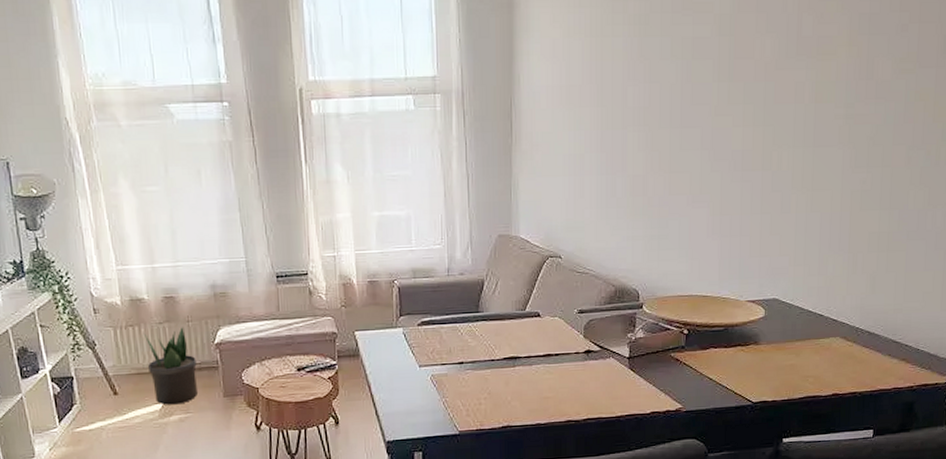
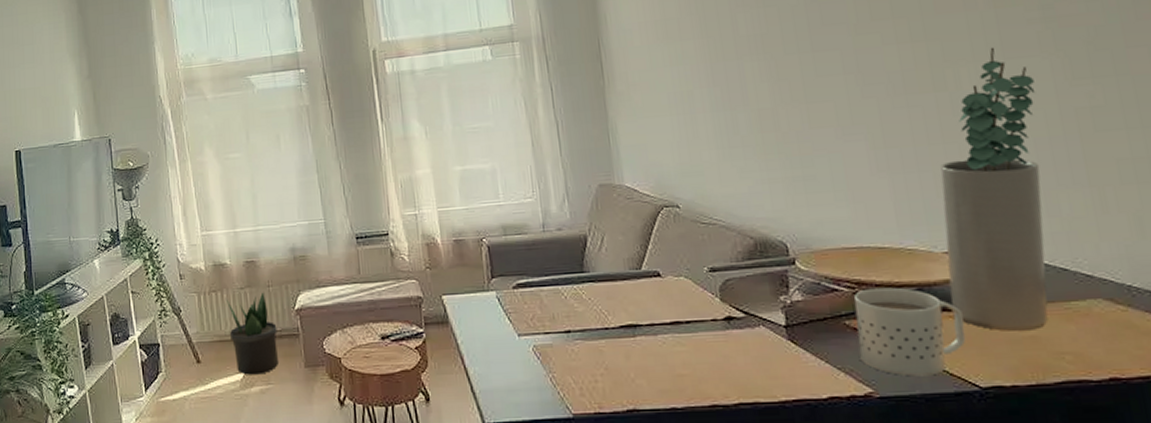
mug: none [677,327,751,396] -> present [853,287,966,377]
vase: none [744,135,830,361] -> present [939,47,1048,331]

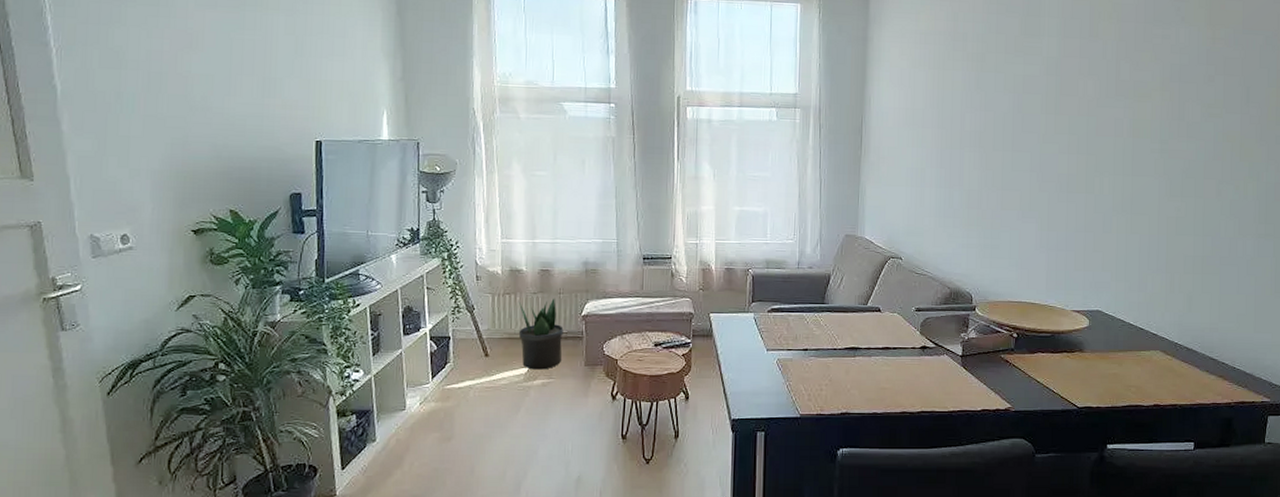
mug: present [853,287,966,377] -> none [1007,332,1077,398]
vase: present [939,47,1048,331] -> none [1070,165,1147,369]

